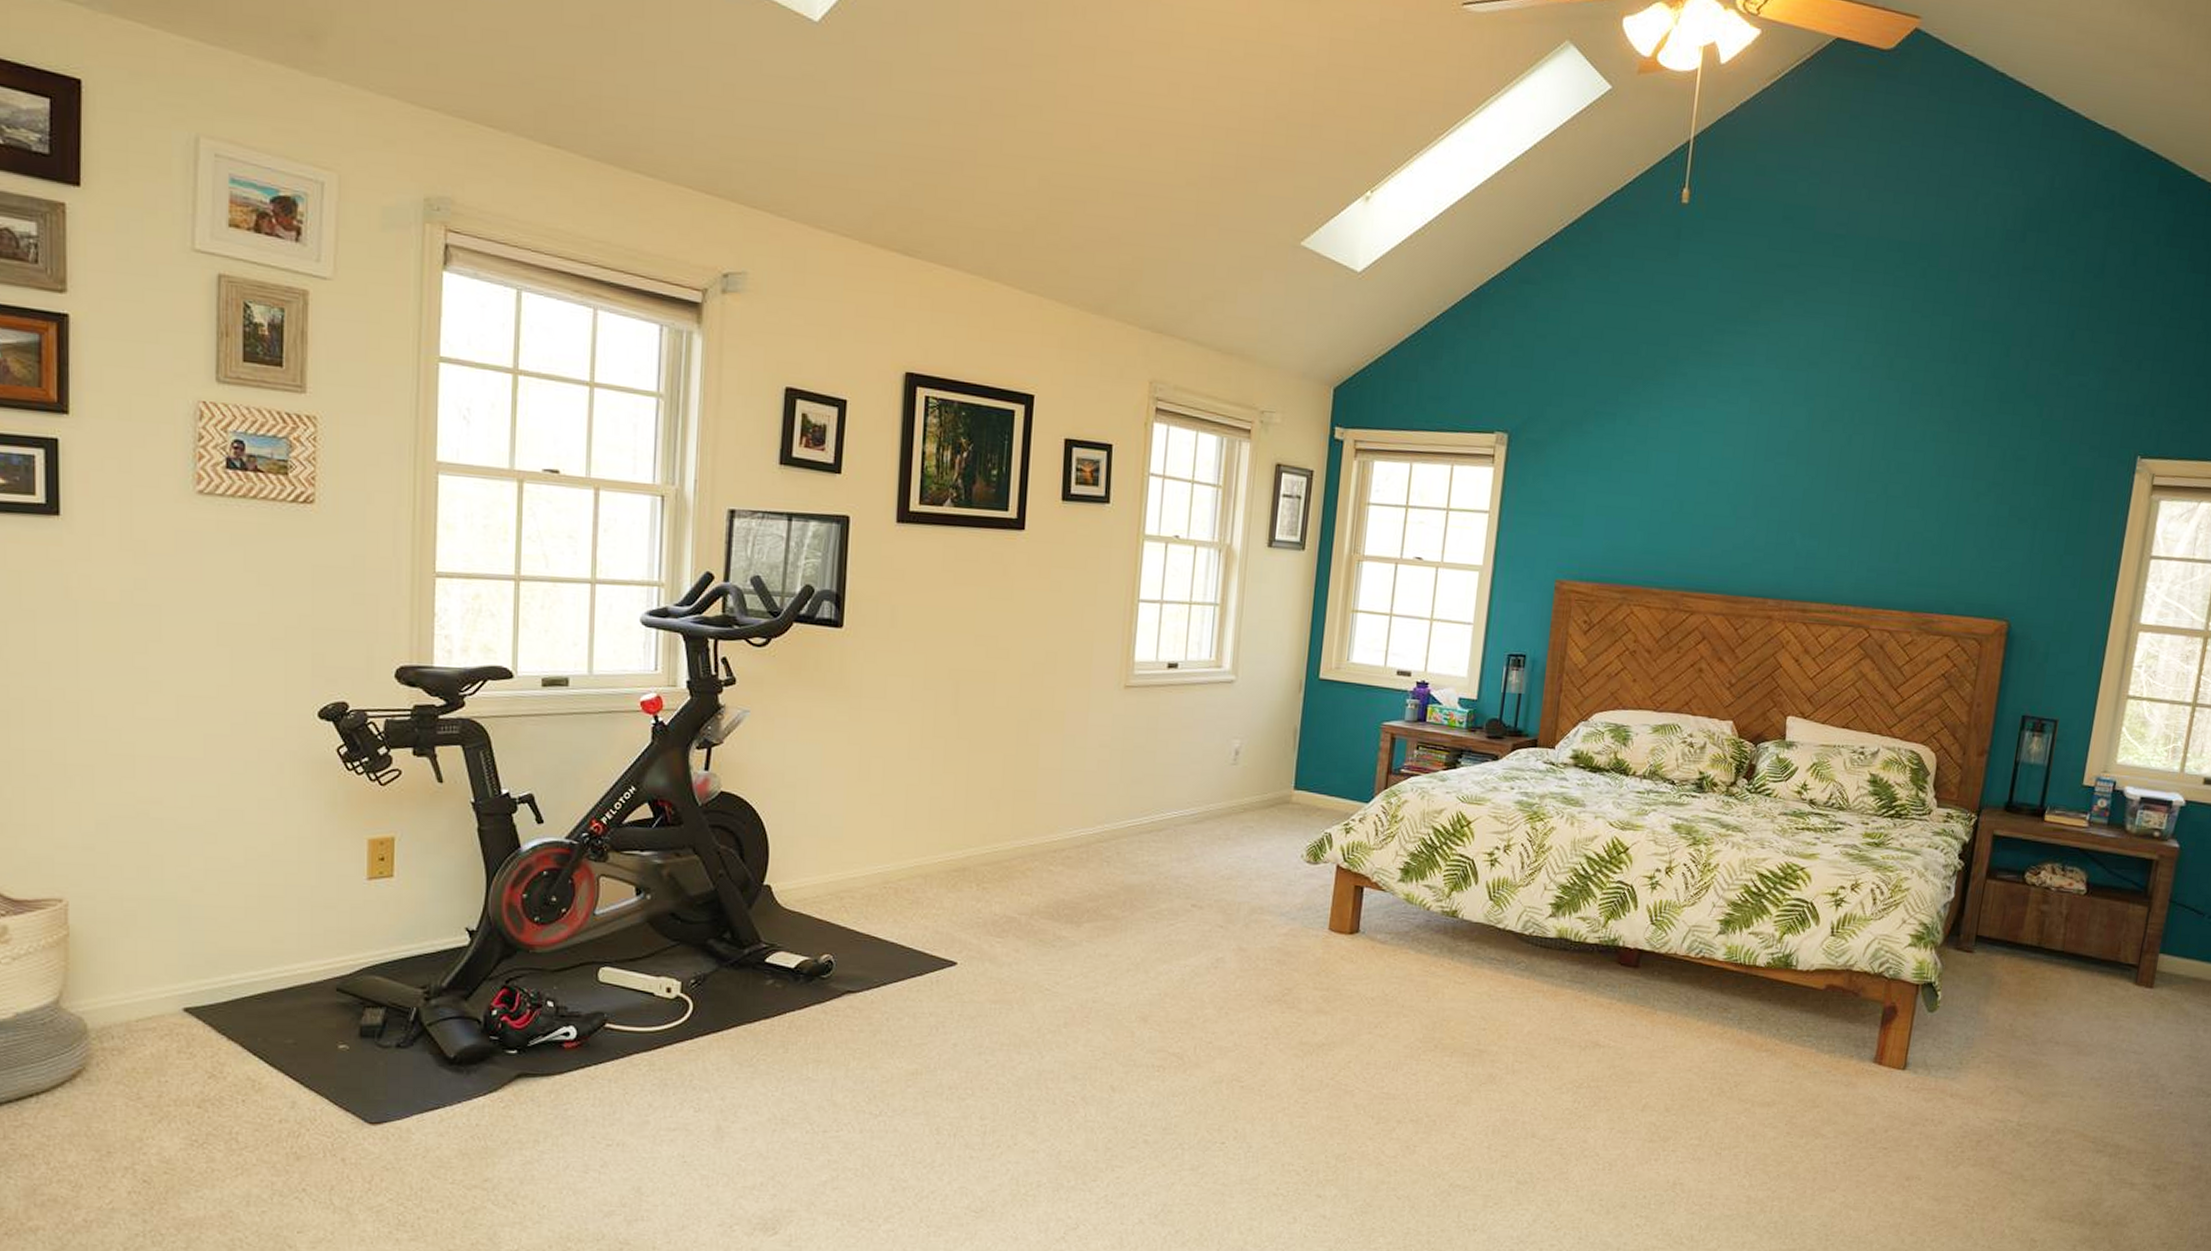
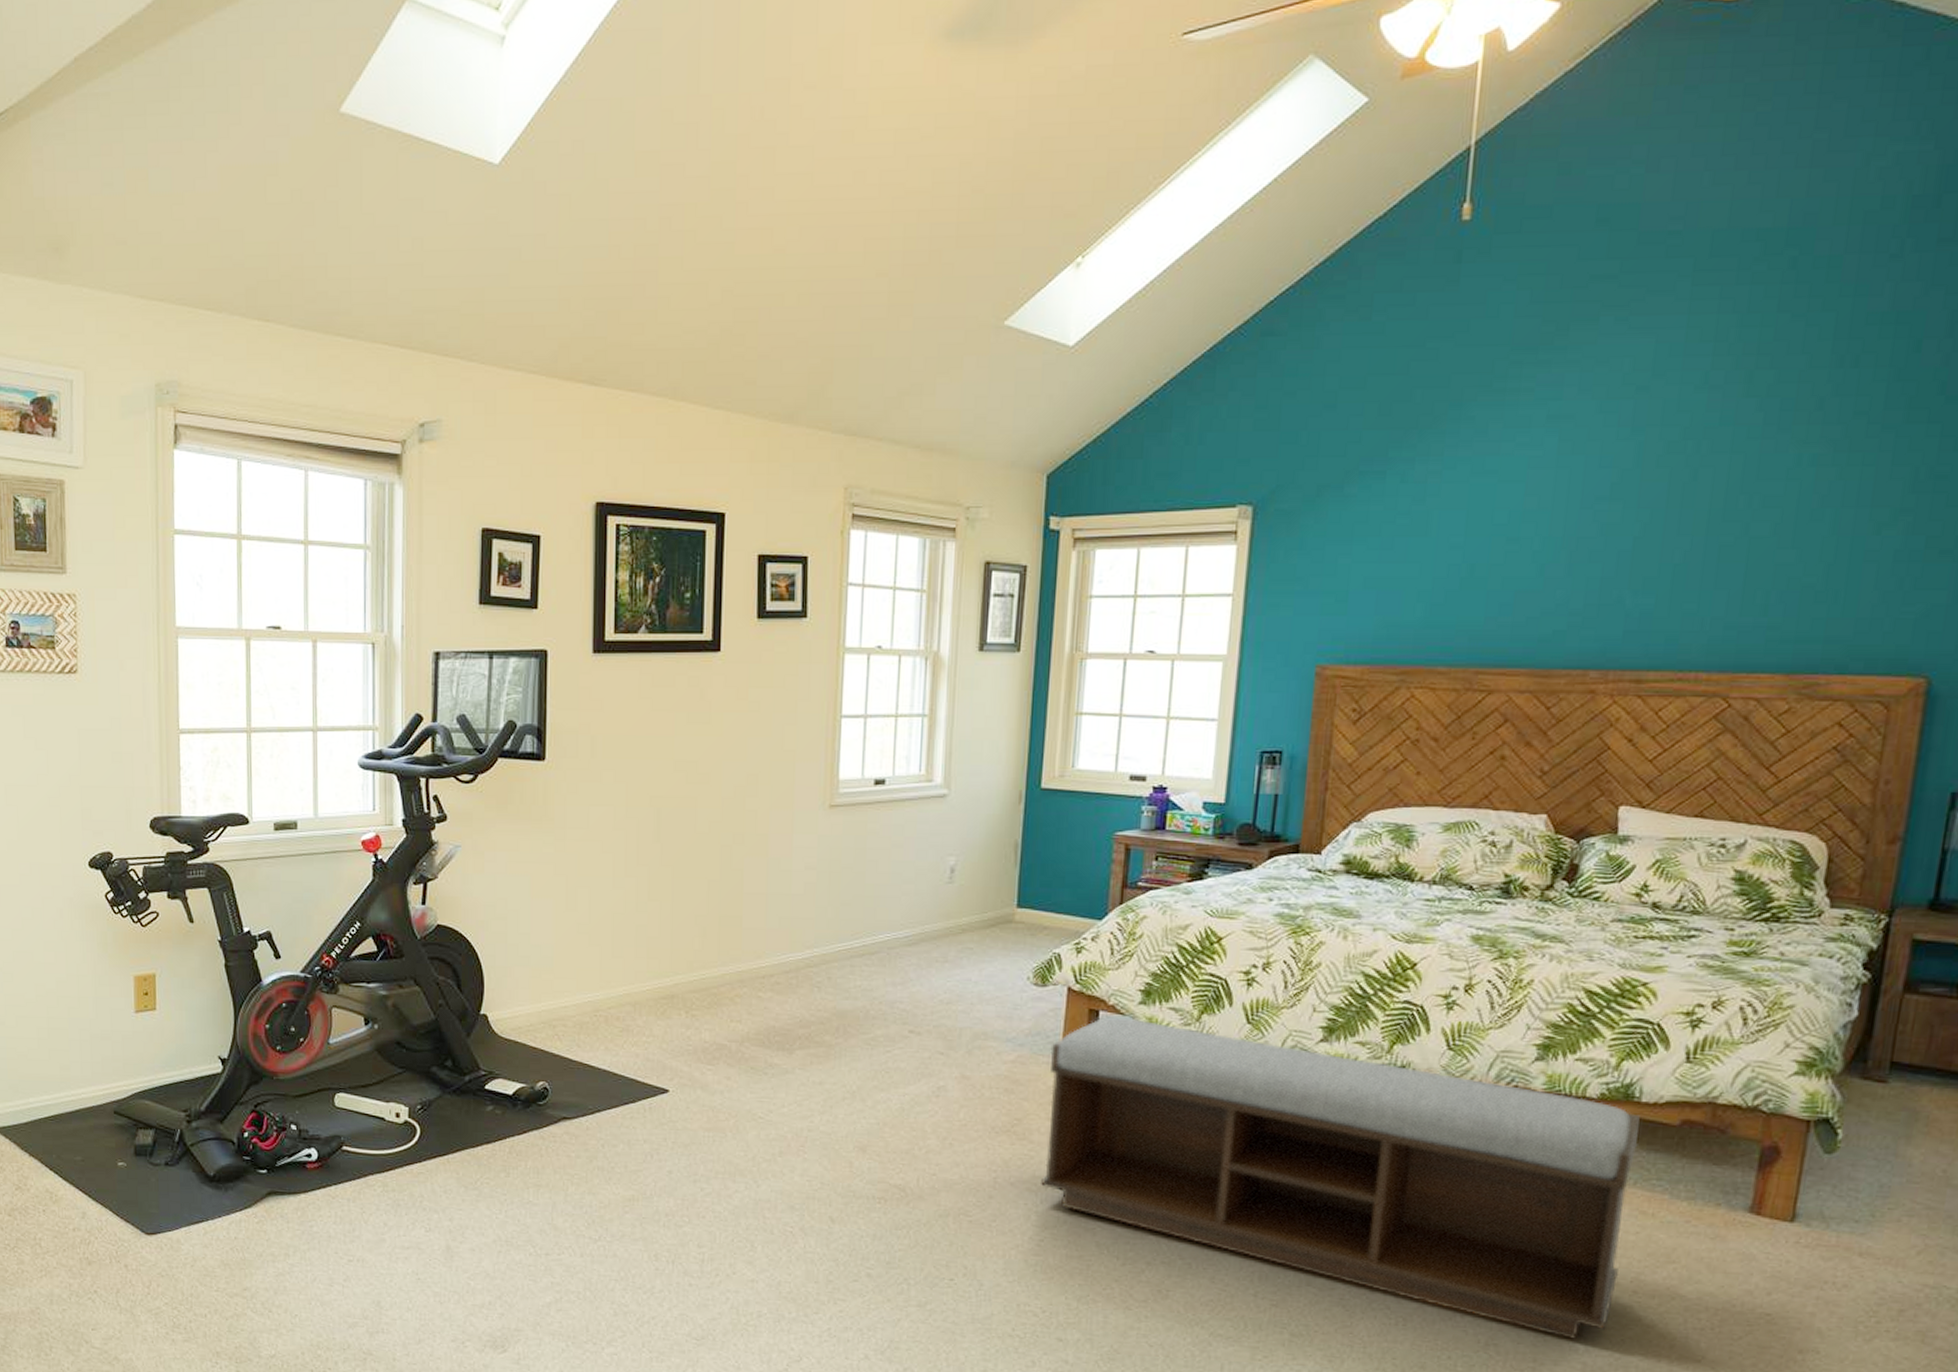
bench: none [1307,893,1796,1177] -> present [1041,1017,1640,1340]

